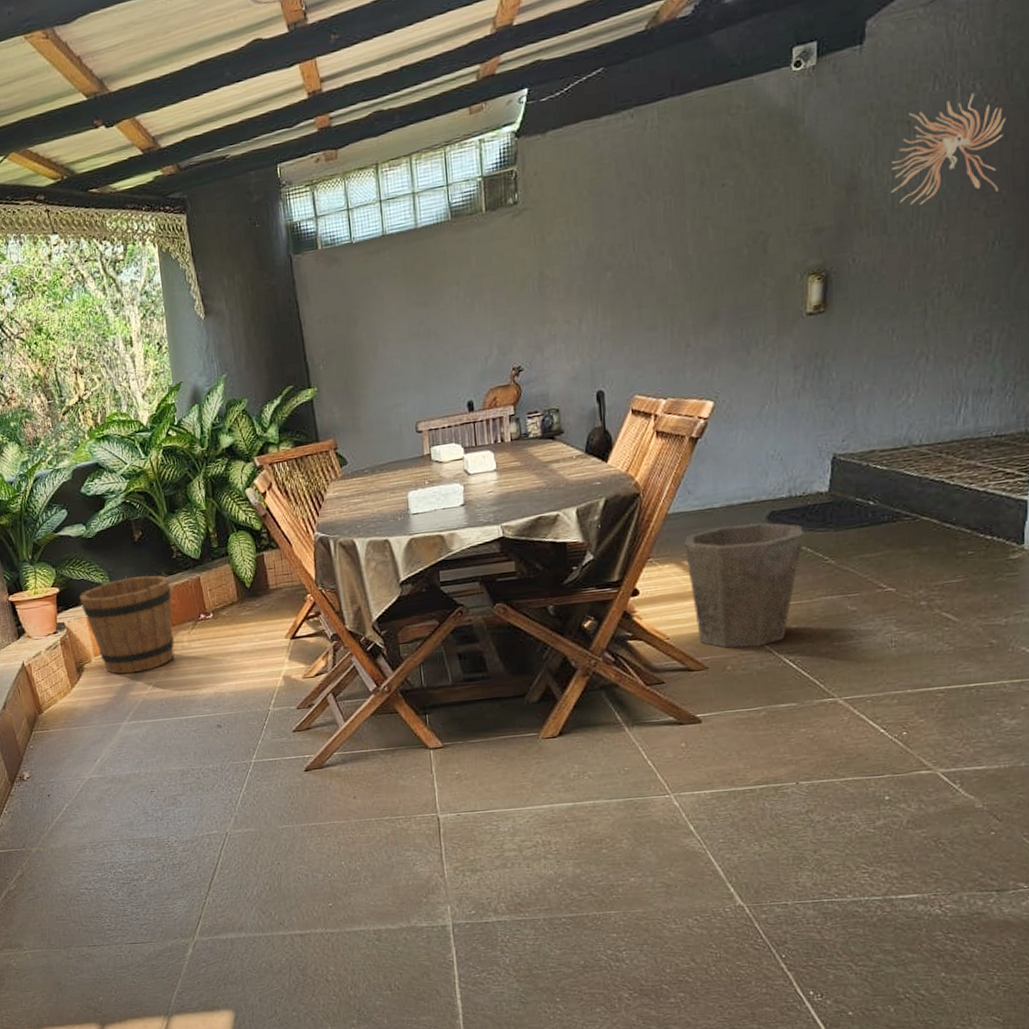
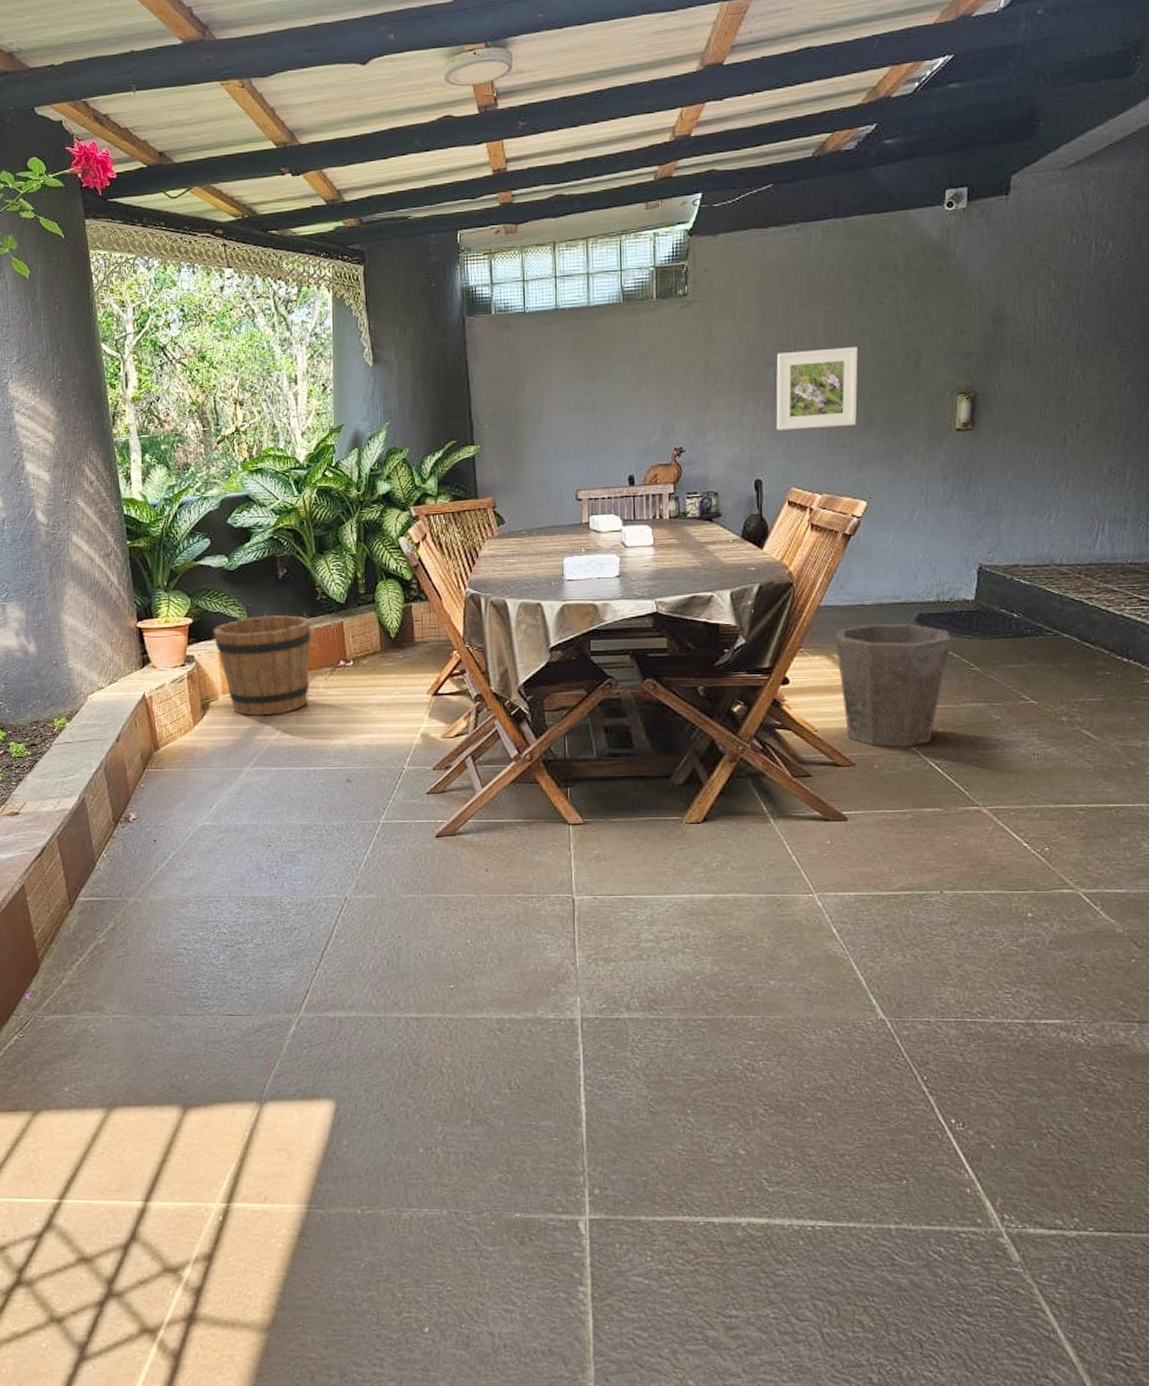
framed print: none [614,237,701,337] -> present [776,347,858,431]
wall sculpture: present [891,93,1006,205] -> none [1034,250,1136,342]

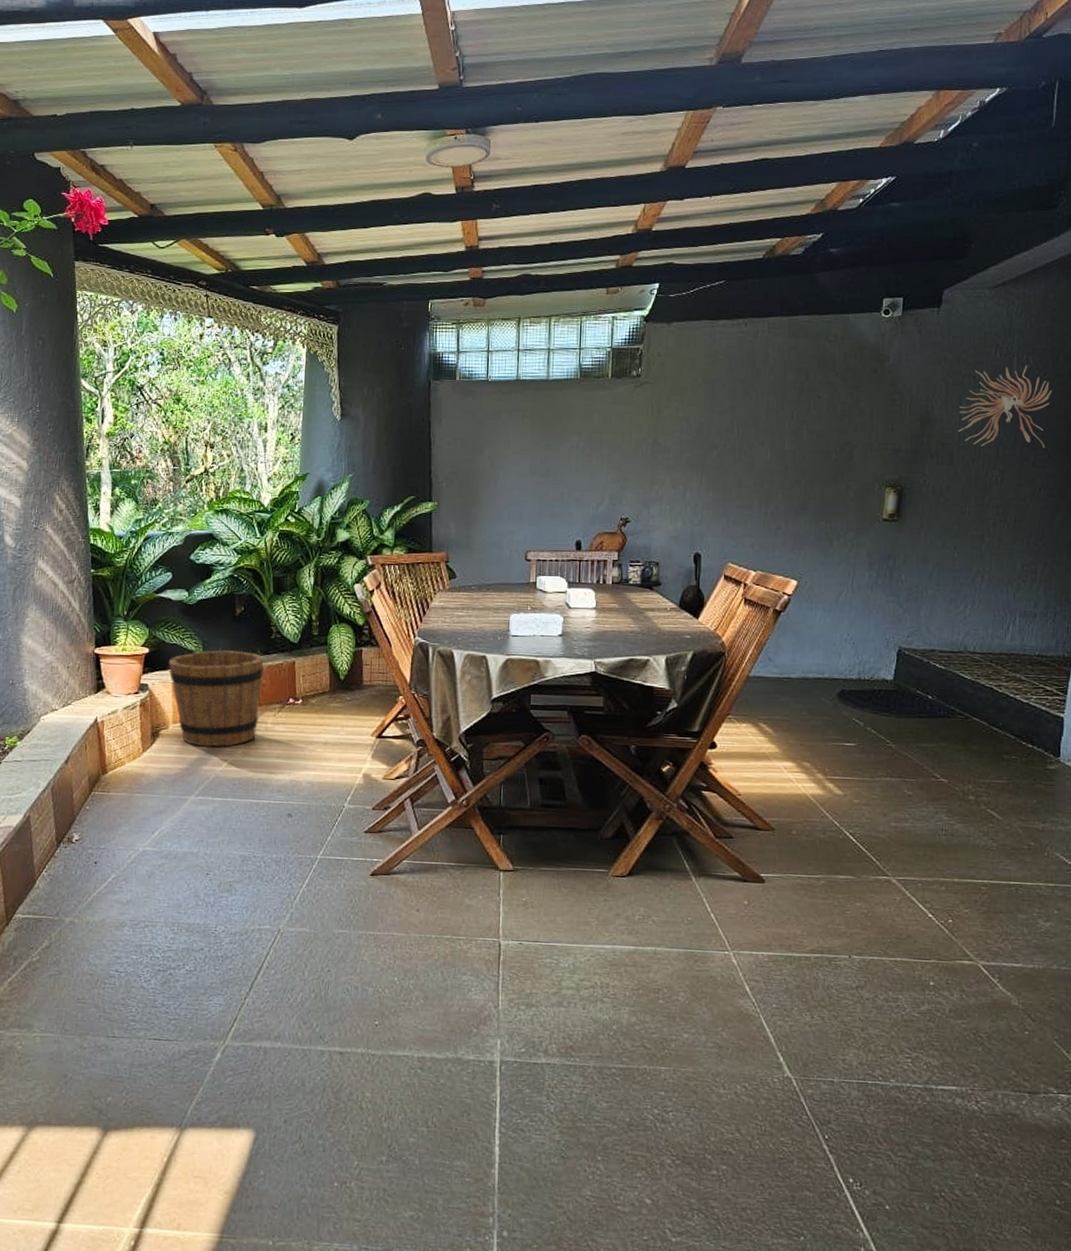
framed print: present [776,347,858,431] -> none [717,435,796,509]
waste bin: present [835,623,950,747] -> none [761,696,869,816]
wall sculpture: none [1034,250,1136,342] -> present [958,365,1052,448]

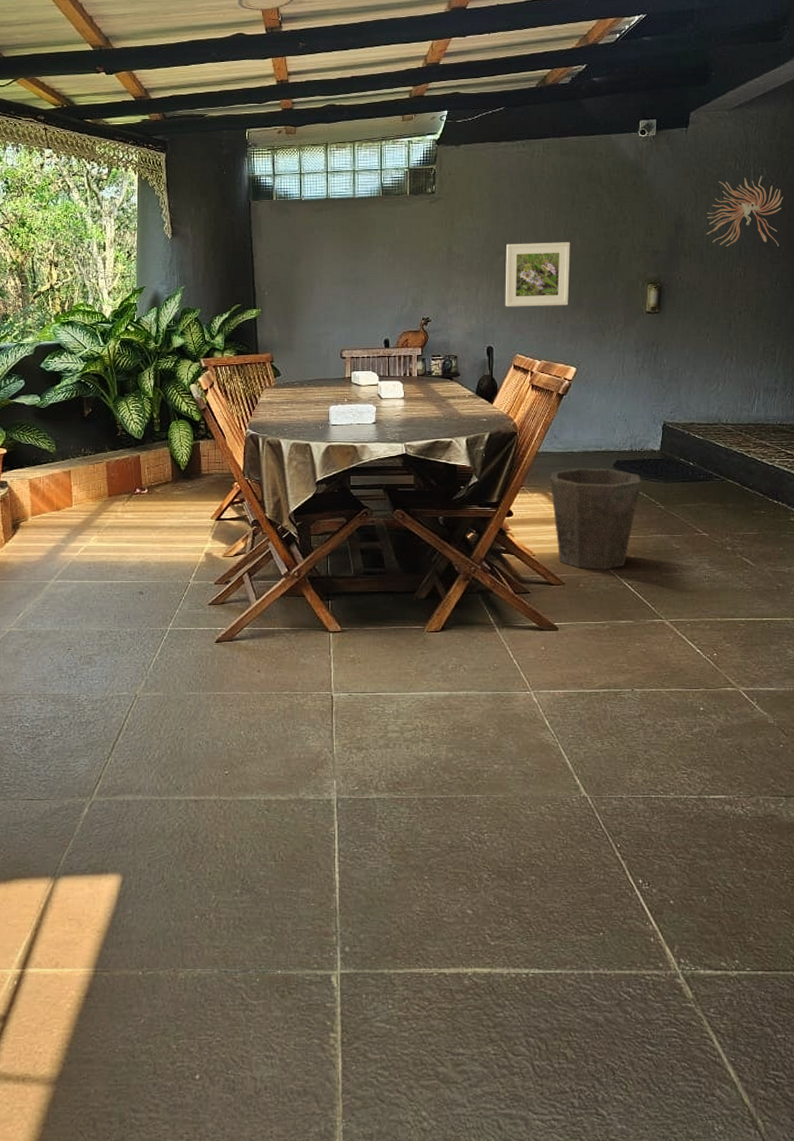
bucket: present [168,650,264,747] -> none [24,448,112,535]
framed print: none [717,435,796,509] -> present [505,242,570,307]
waste bin: none [761,696,869,816] -> present [549,468,641,570]

